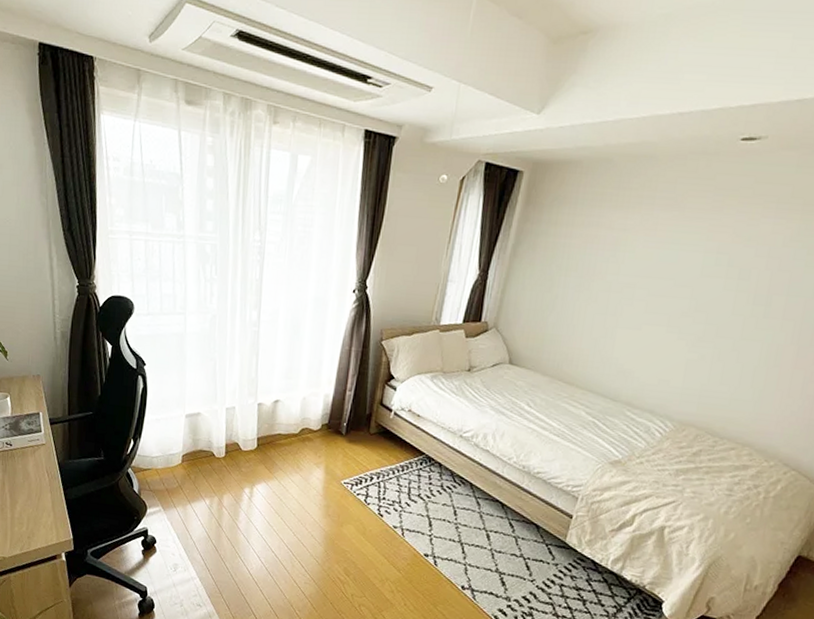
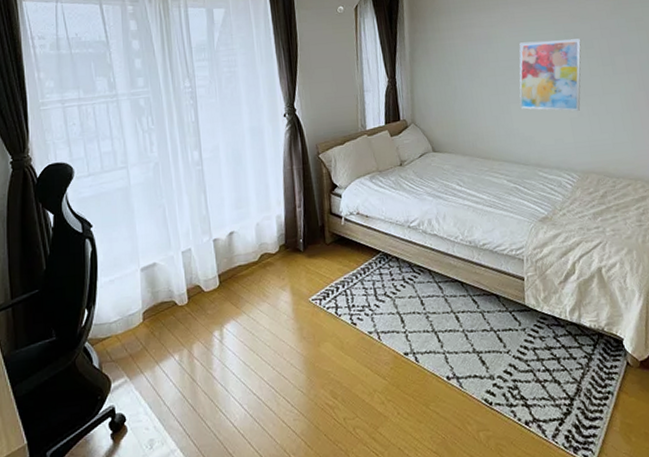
wall art: none [628,257,736,353] -> present [519,38,582,112]

